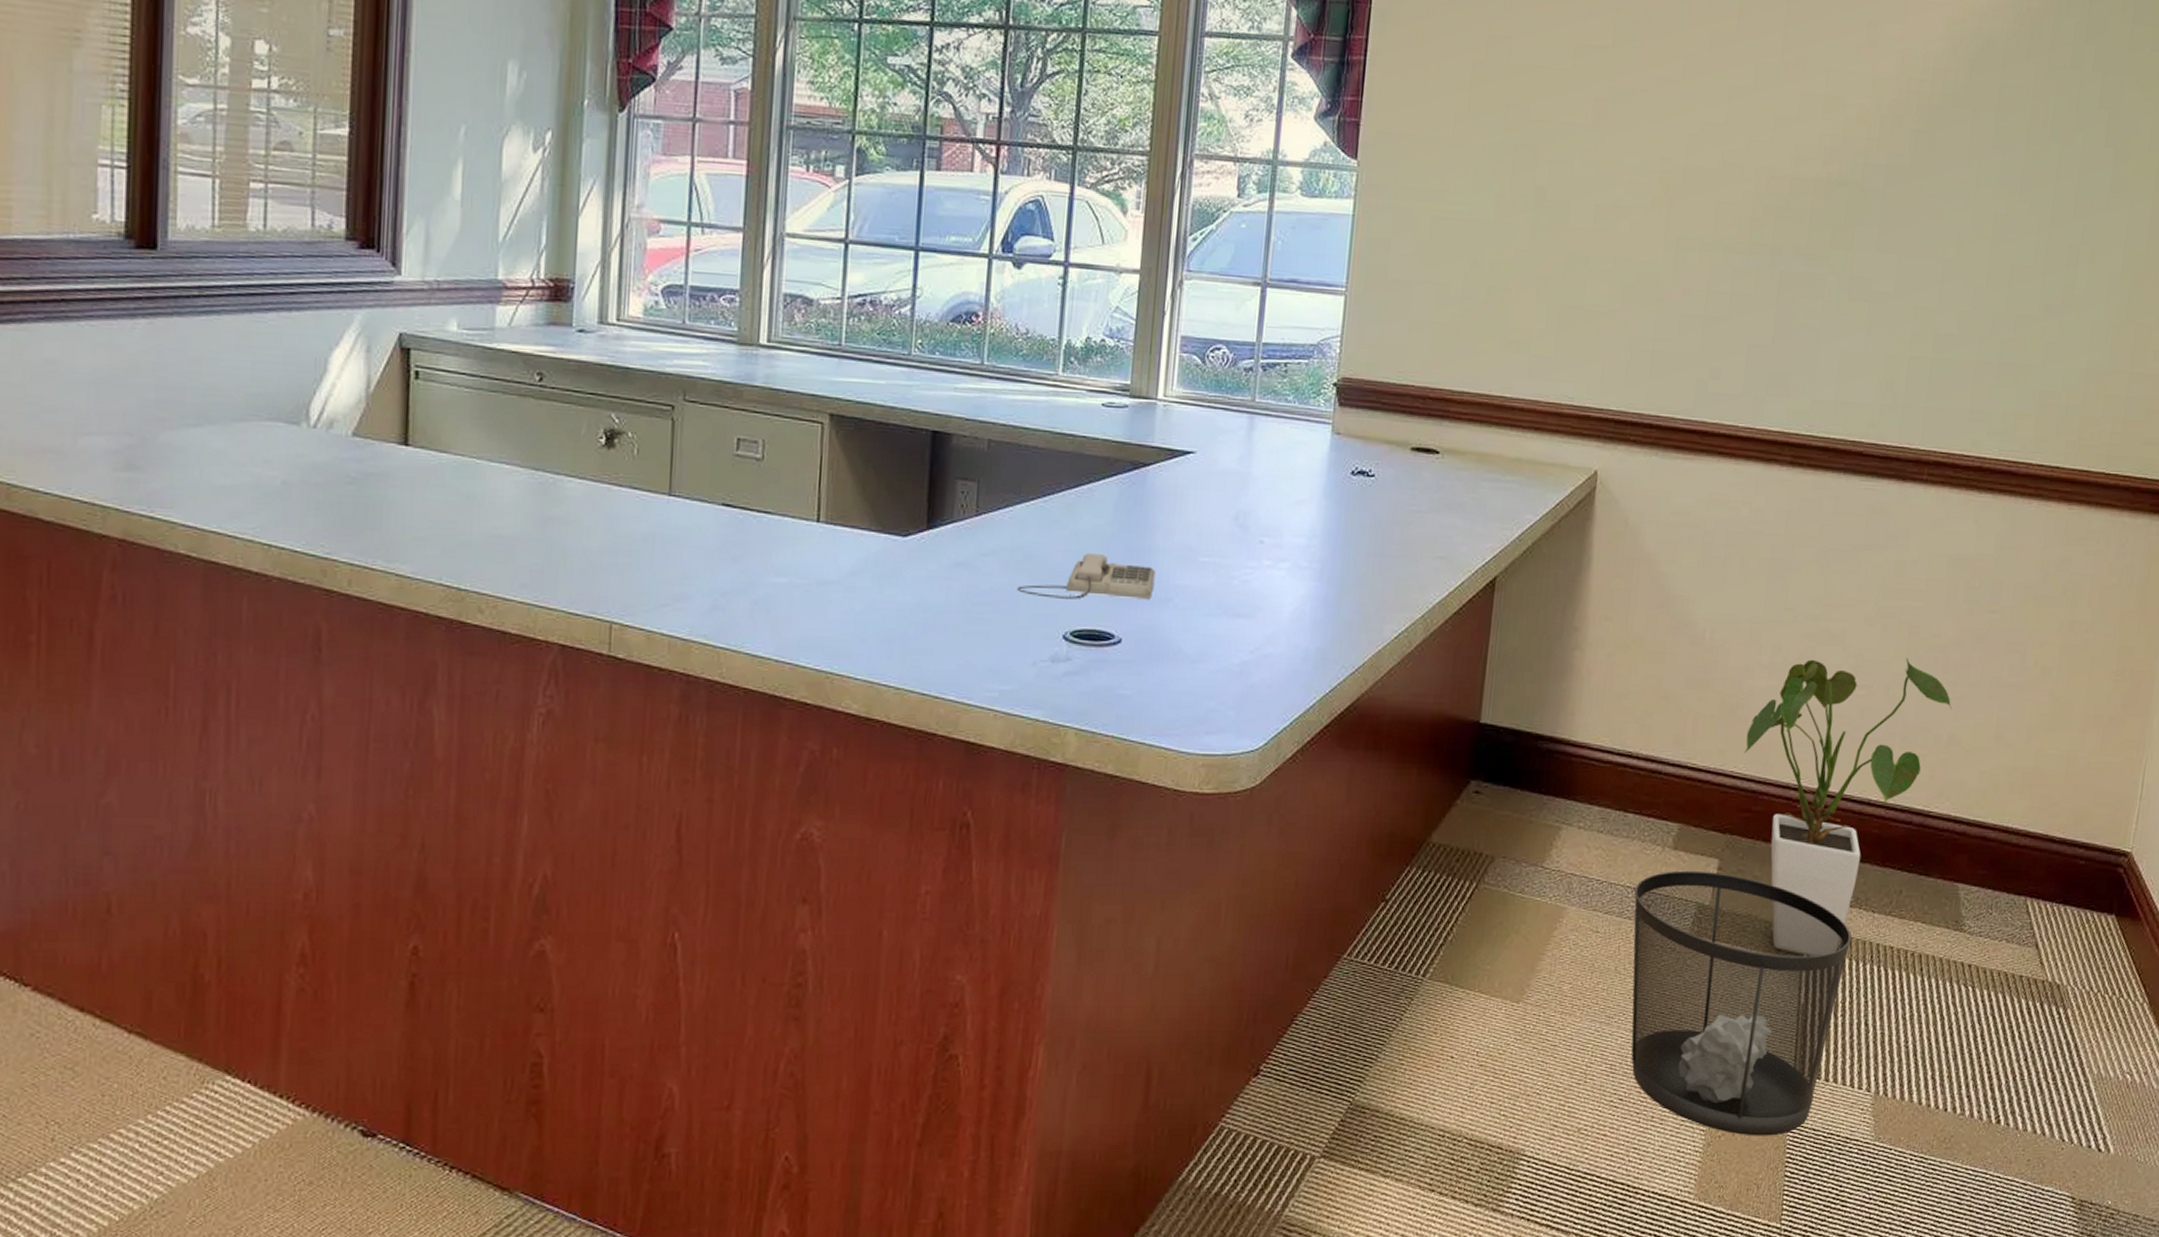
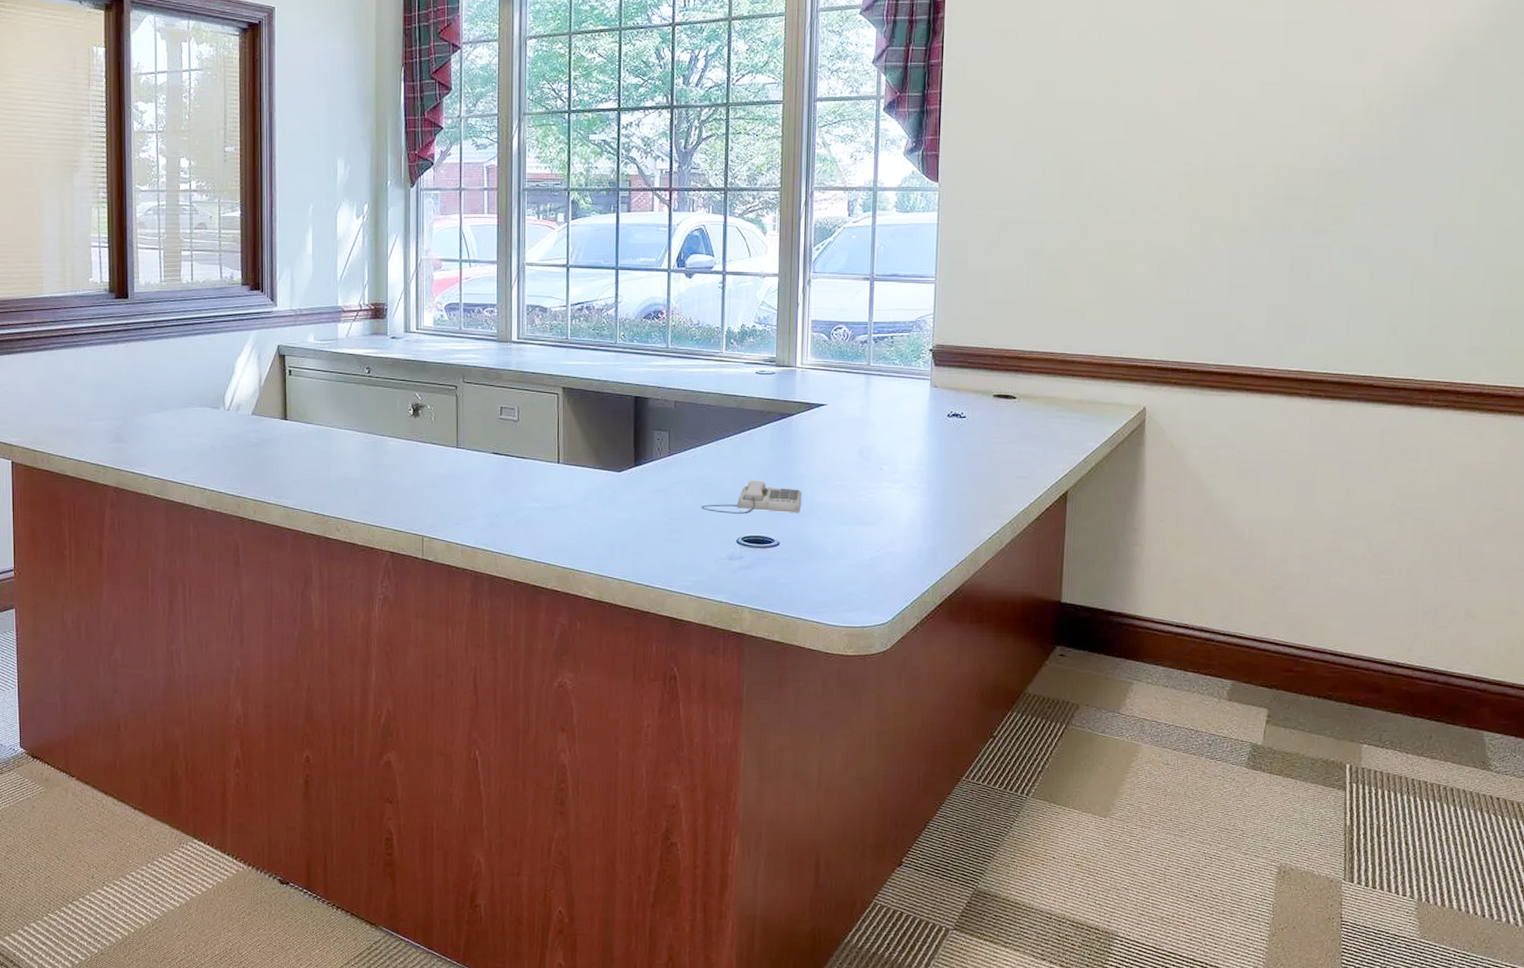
waste bin: present [1631,870,1852,1136] -> none [1197,717,1389,931]
house plant: present [1744,658,1953,956] -> none [1284,548,1468,787]

